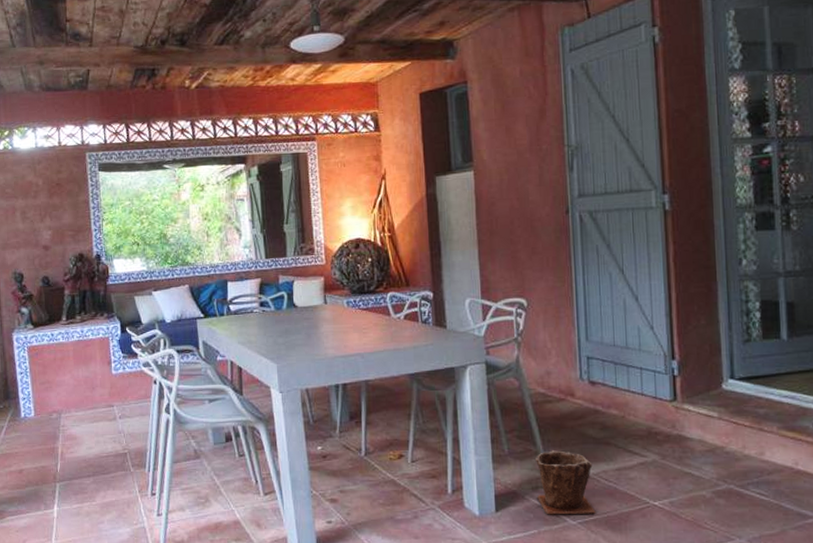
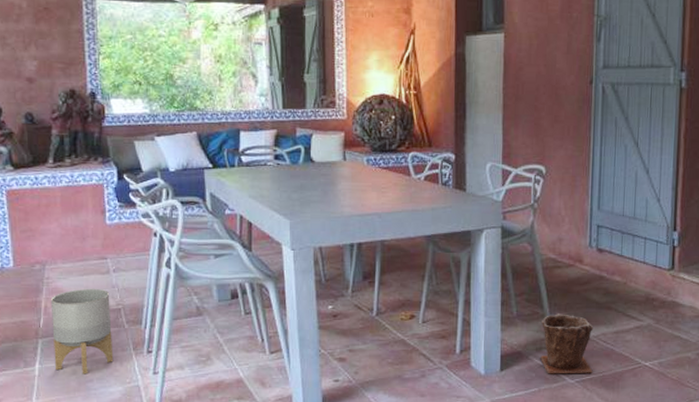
planter: none [66,434,122,516] -> present [50,288,114,375]

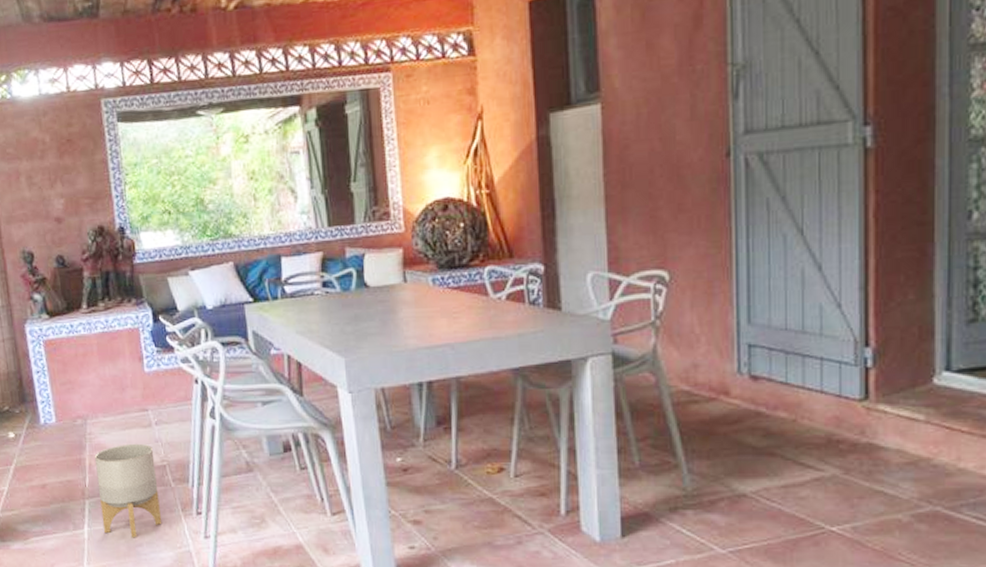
plant pot: present [539,312,594,374] -> none [674,461,753,542]

